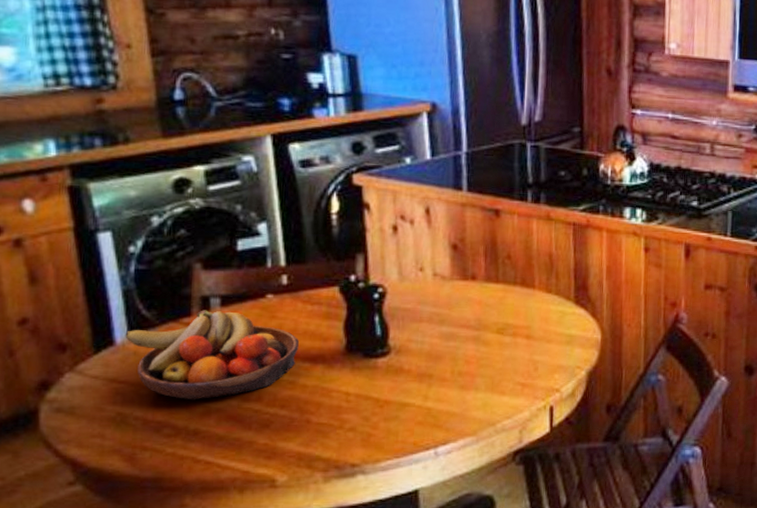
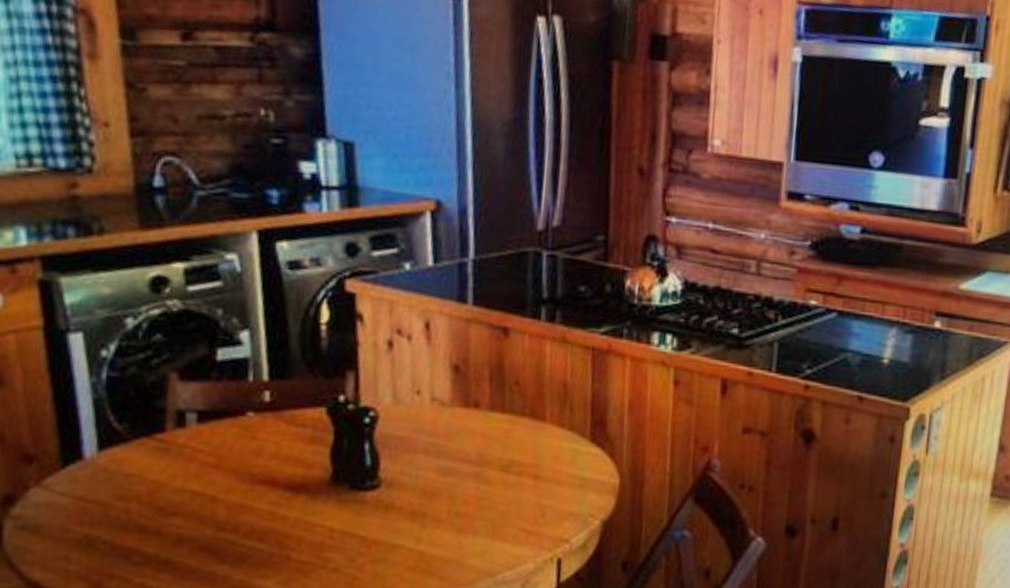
fruit bowl: present [125,310,299,400] -> none [94,425,281,526]

